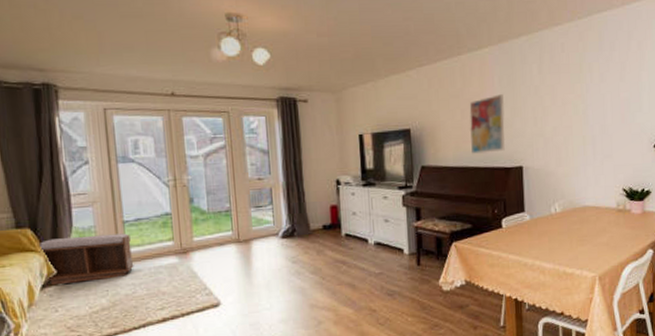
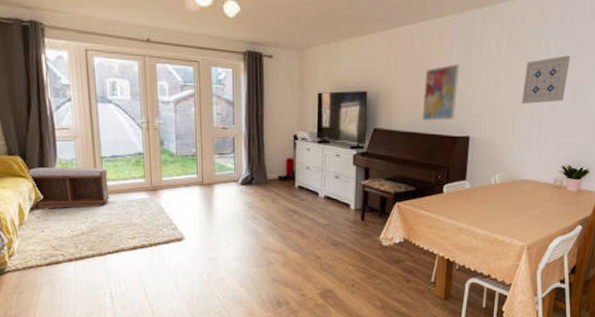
wall art: none [571,77,615,129] -> present [521,55,571,105]

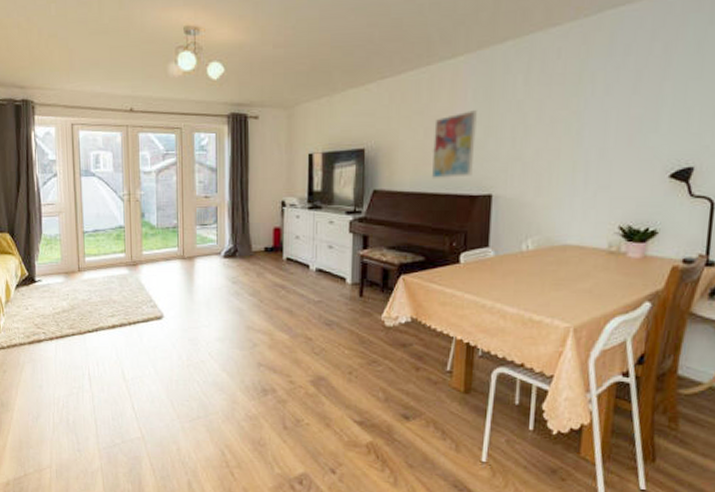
bench: present [28,167,110,209] -> none [15,243,91,286]
wall art: present [521,55,571,105] -> none [559,89,625,153]

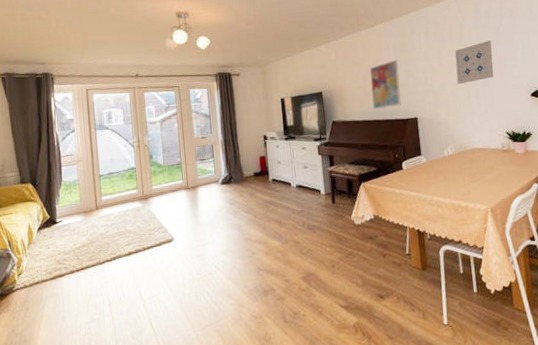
wall art: none [559,89,625,153] -> present [454,40,494,85]

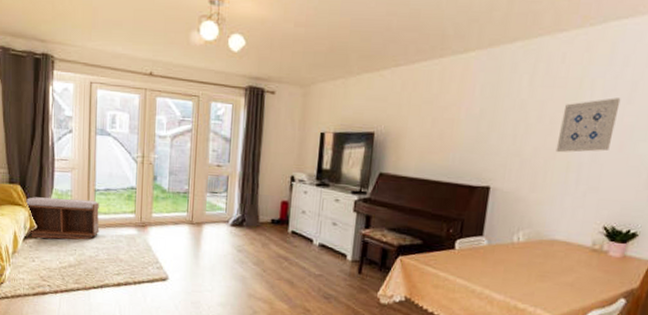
bench: none [37,185,107,228] -> present [25,197,100,240]
wall art: present [369,60,401,110] -> none [434,105,483,169]

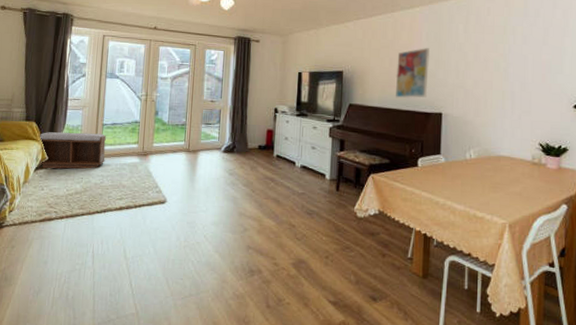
wall art: none [434,105,483,169] -> present [395,48,429,99]
wall art: present [555,98,621,153] -> none [492,40,537,84]

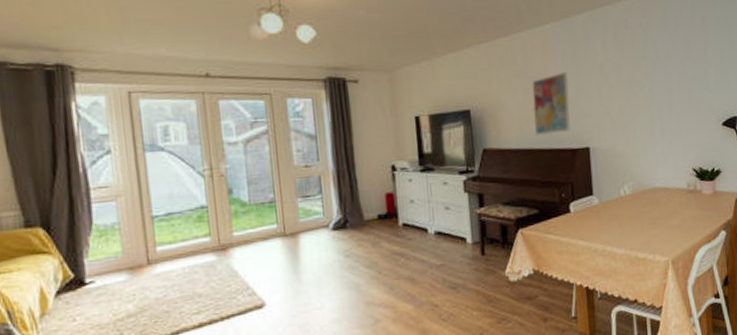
bench: present [38,132,106,169] -> none [53,230,165,291]

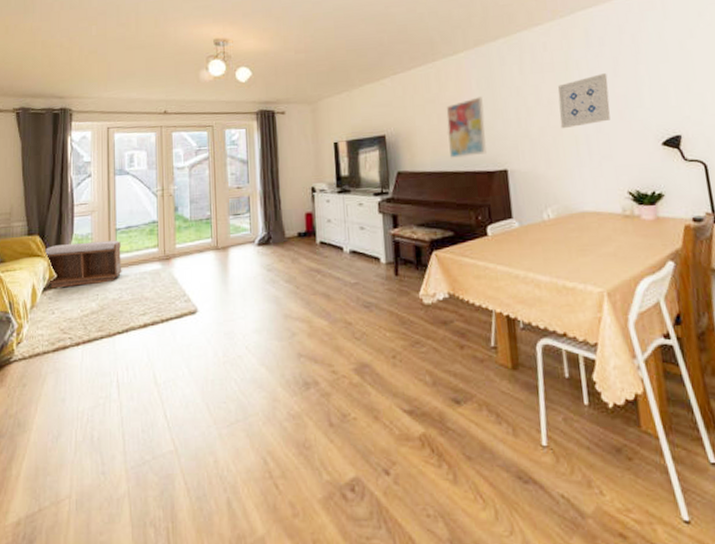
bench: none [53,230,165,291] -> present [44,240,122,289]
wall art: none [636,54,681,108] -> present [557,73,611,129]

